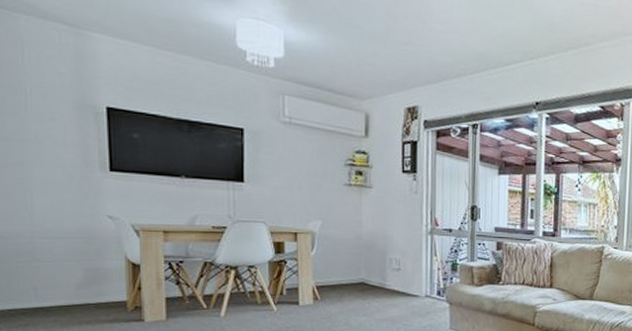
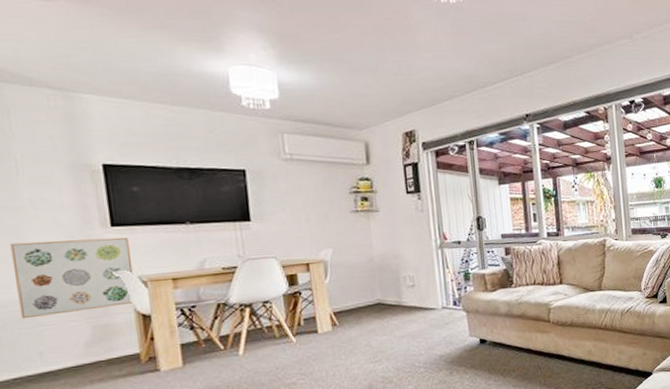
wall art: none [15,176,127,253] -> present [10,237,134,319]

